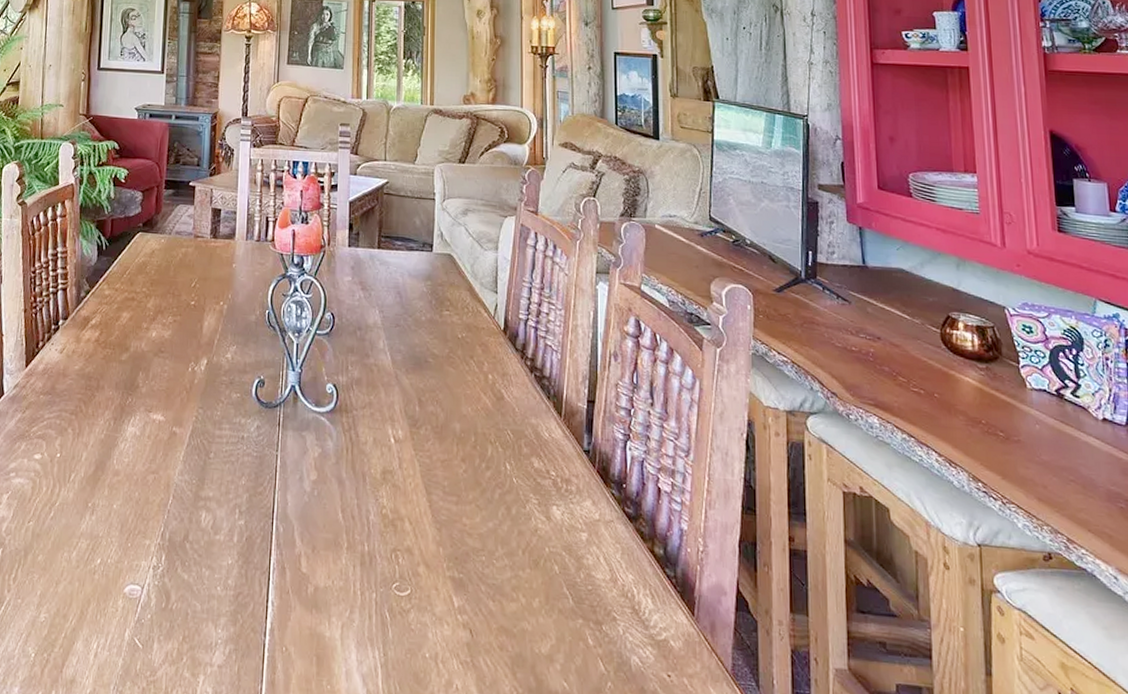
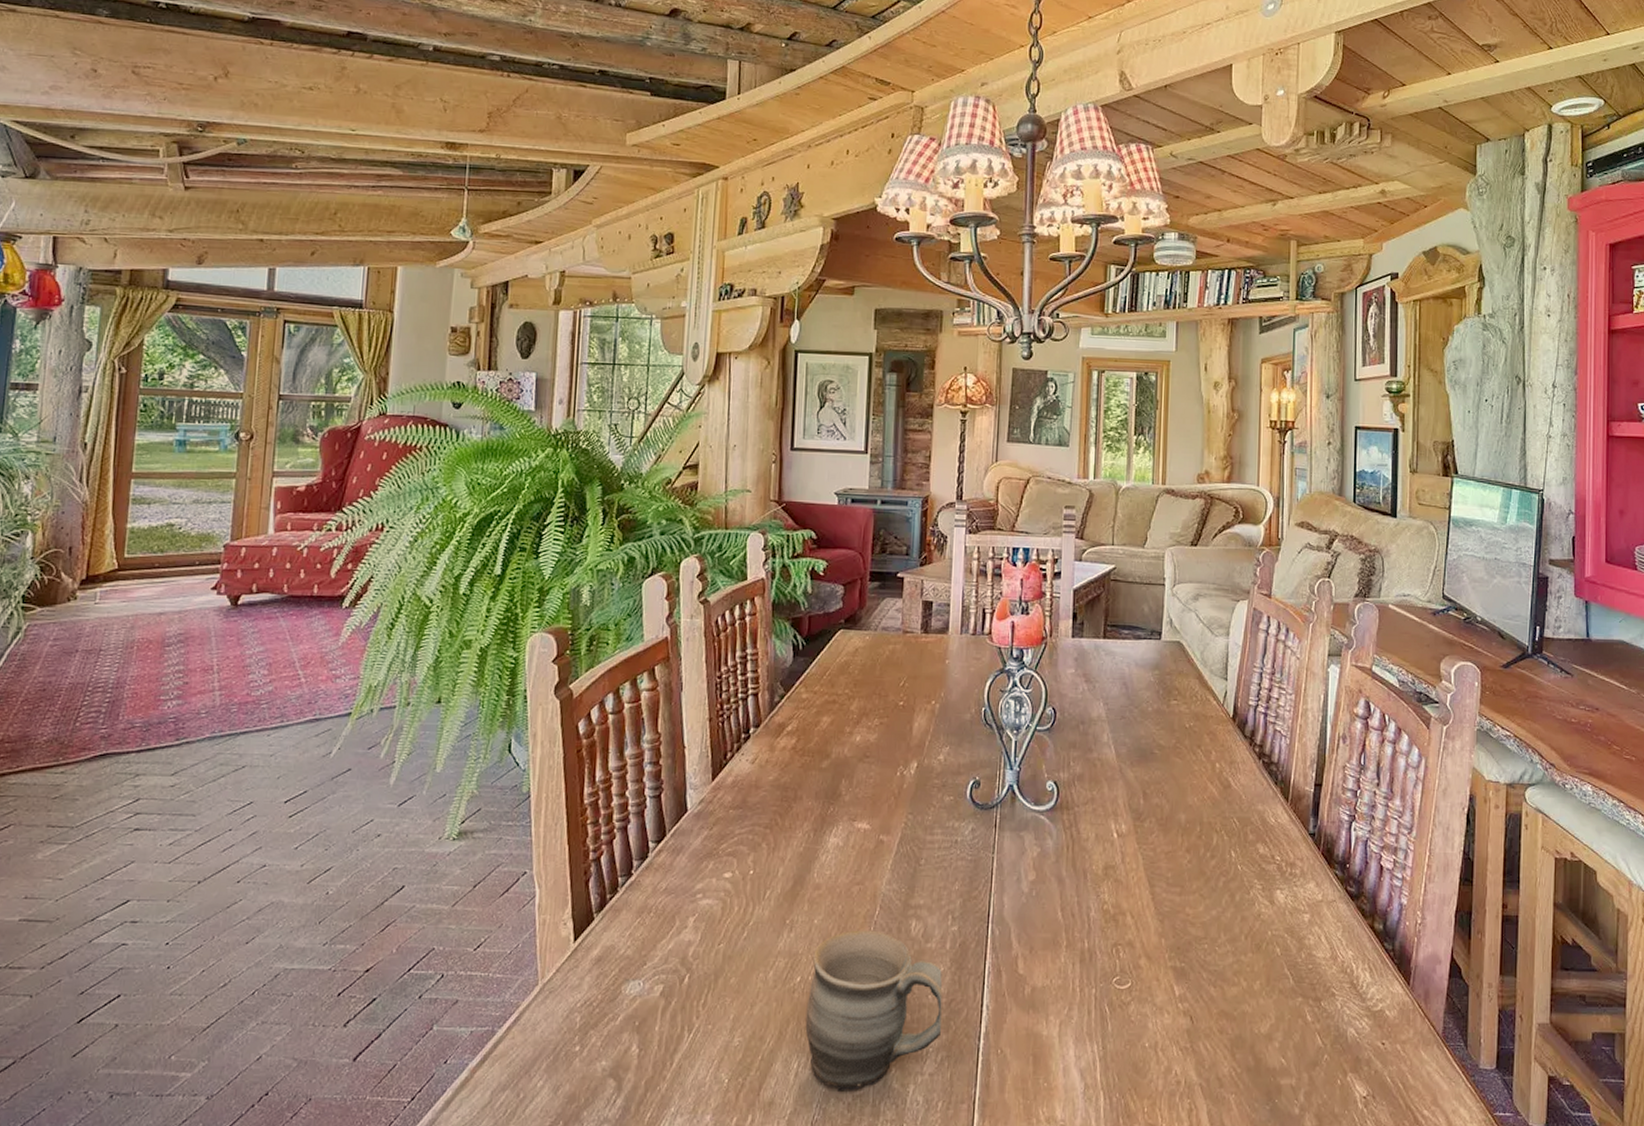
mug: none [104,517,231,676] -> present [805,930,943,1091]

